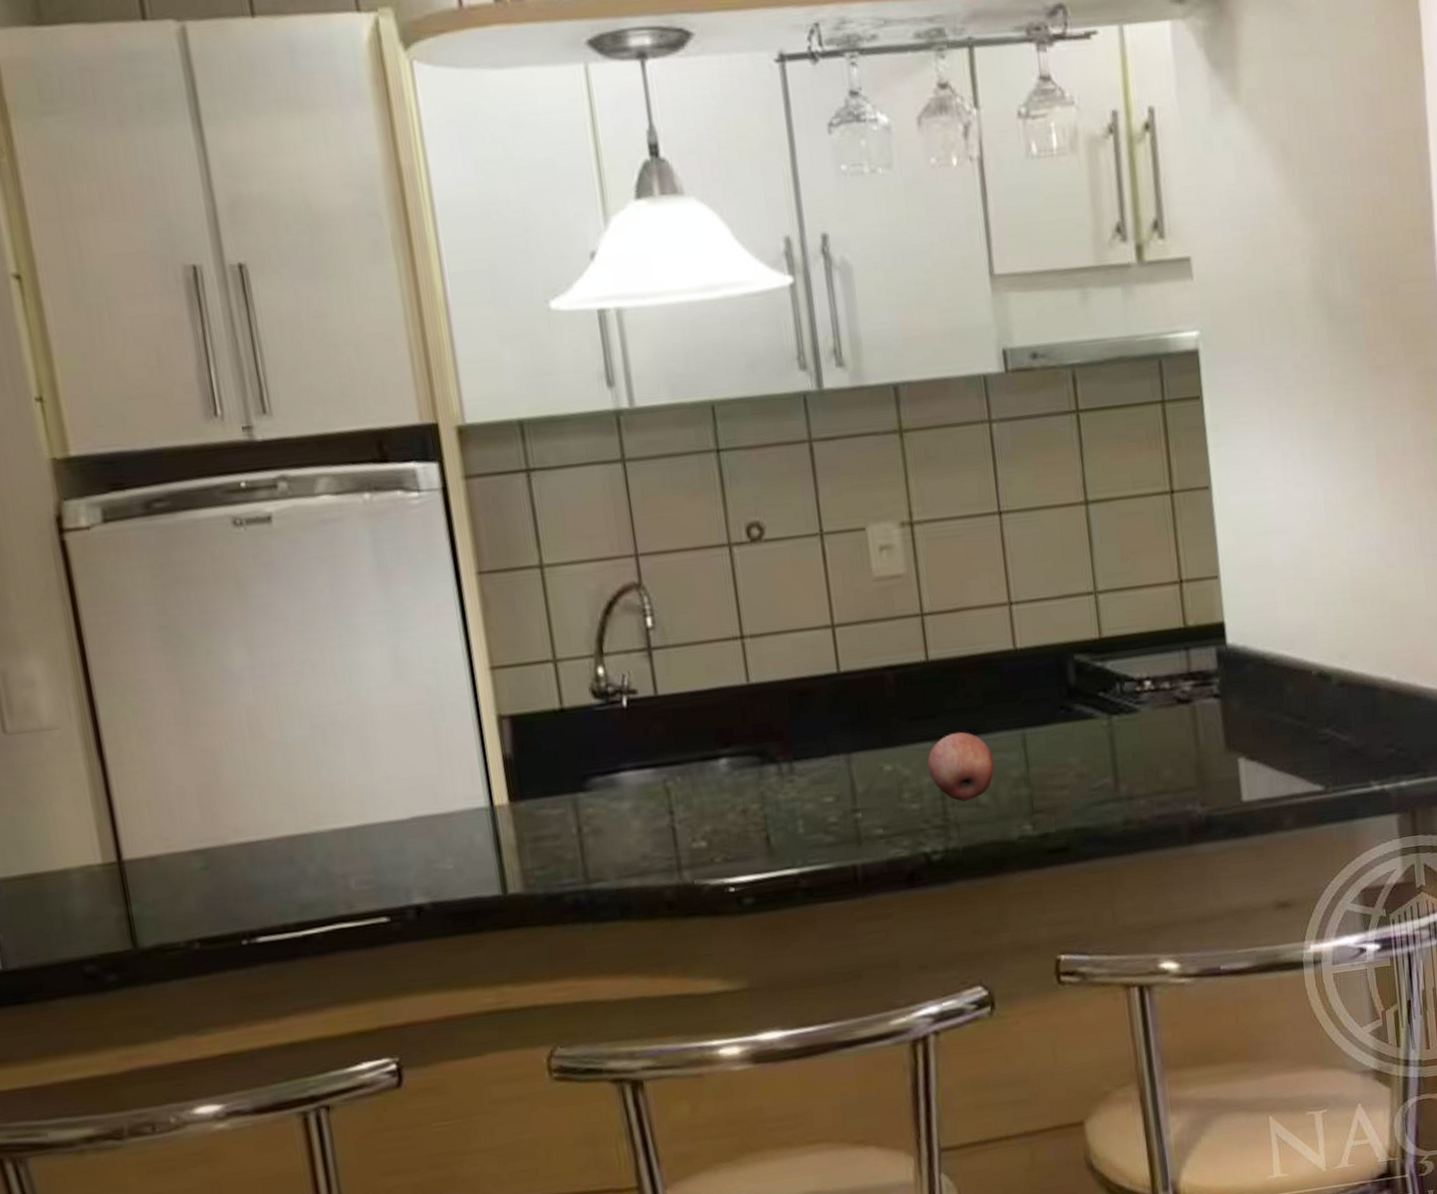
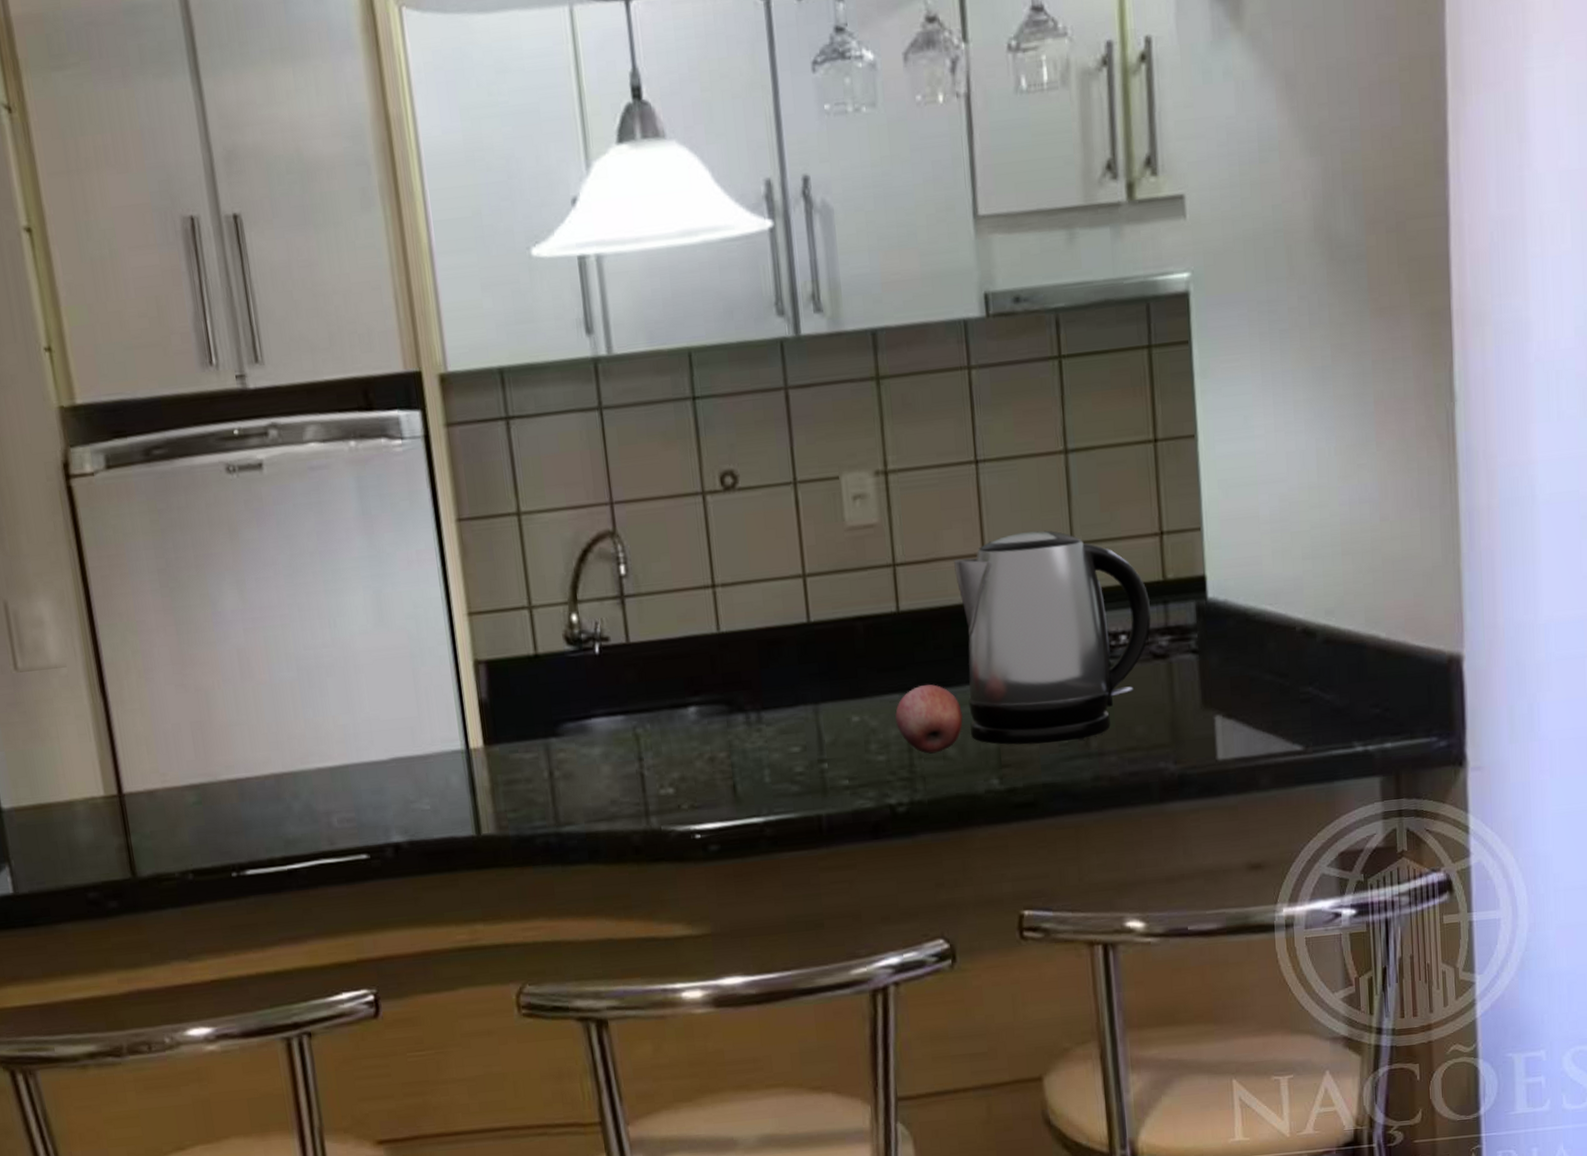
kettle: none [980,579,1174,791] -> present [953,530,1152,745]

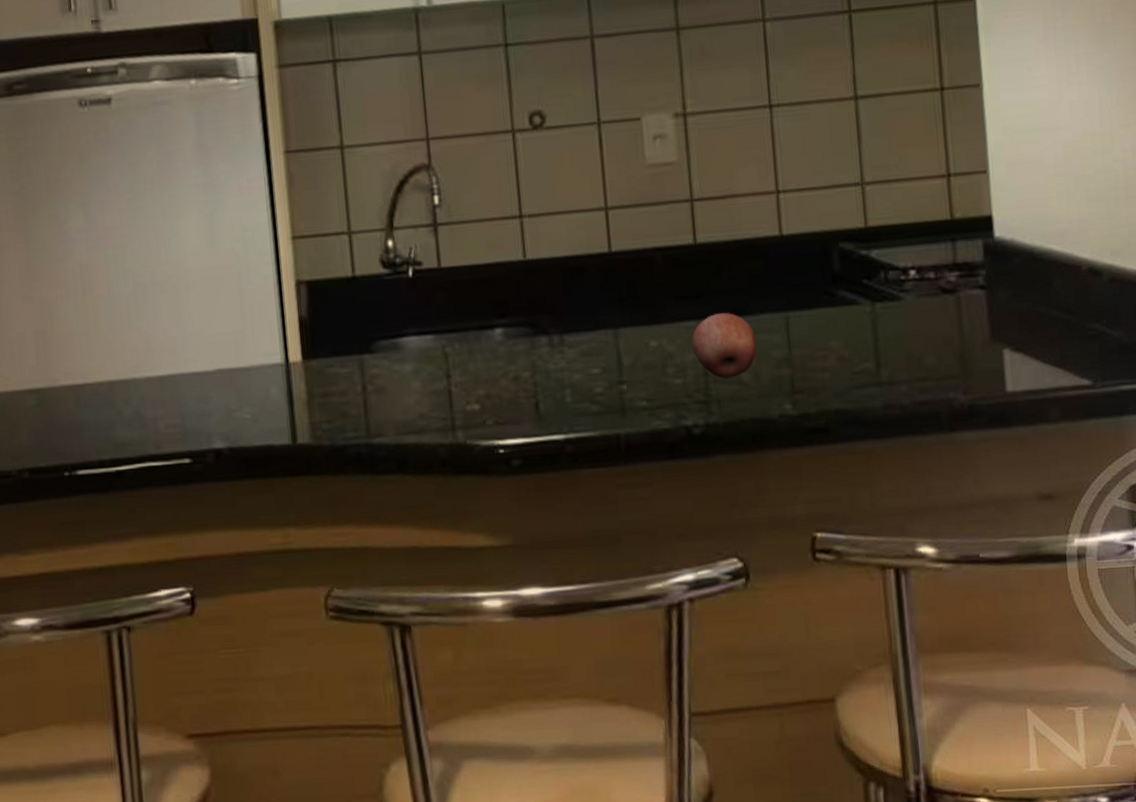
kettle: present [953,530,1152,745] -> none [748,170,940,372]

